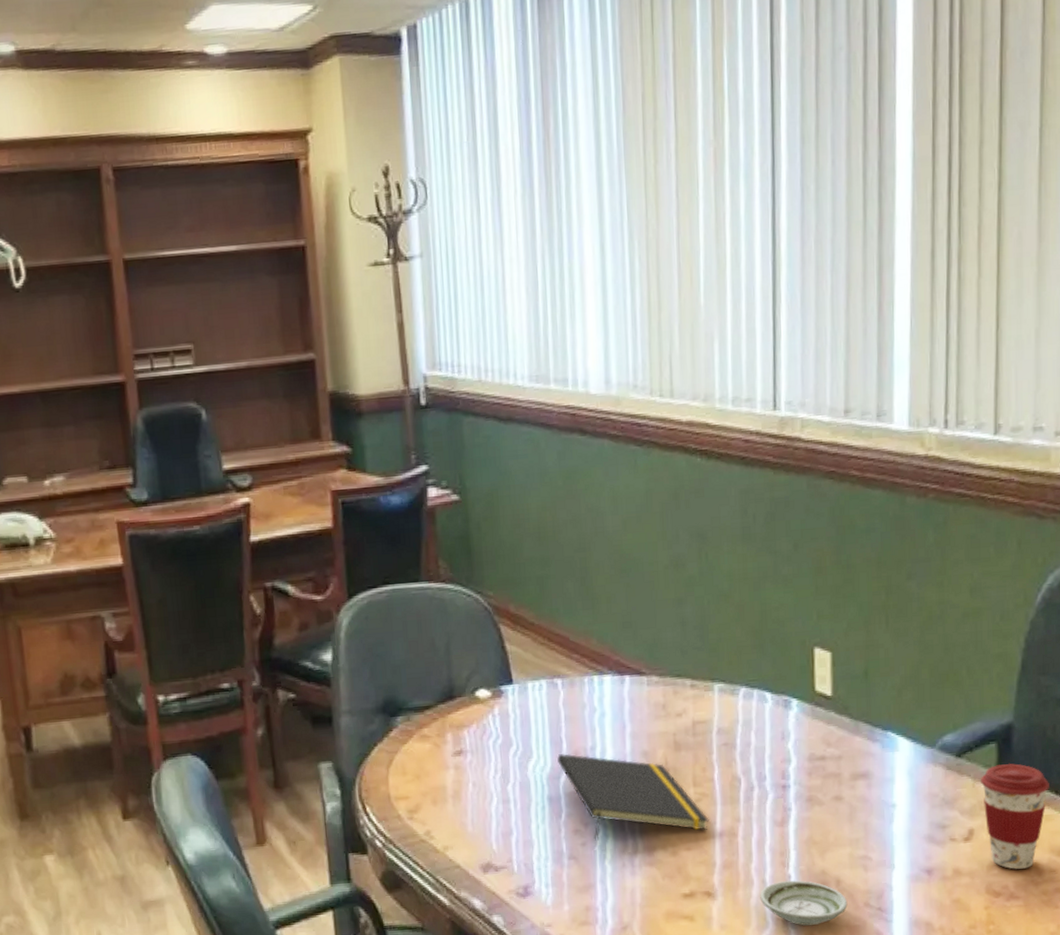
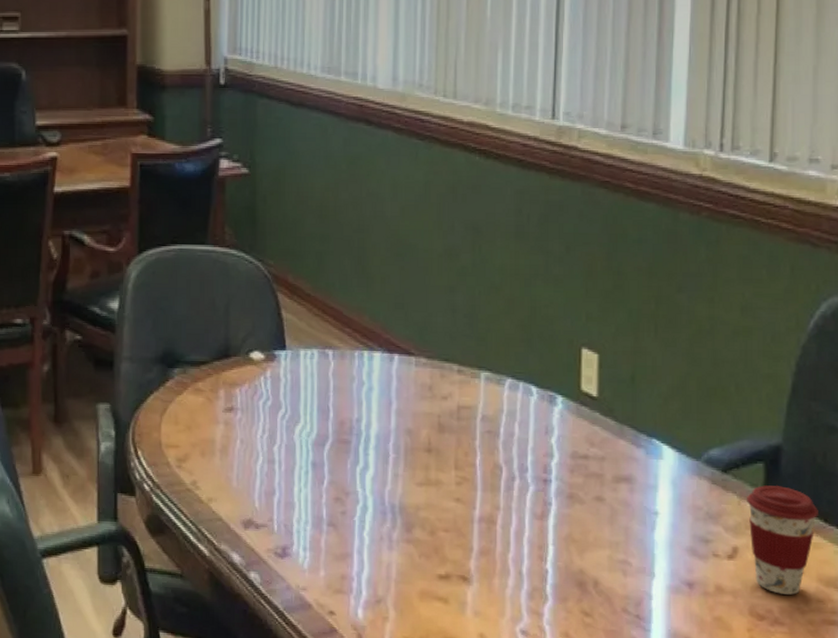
notepad: present [557,753,709,841] -> none [324,422,469,514]
saucer: present [760,880,848,926] -> none [516,575,605,625]

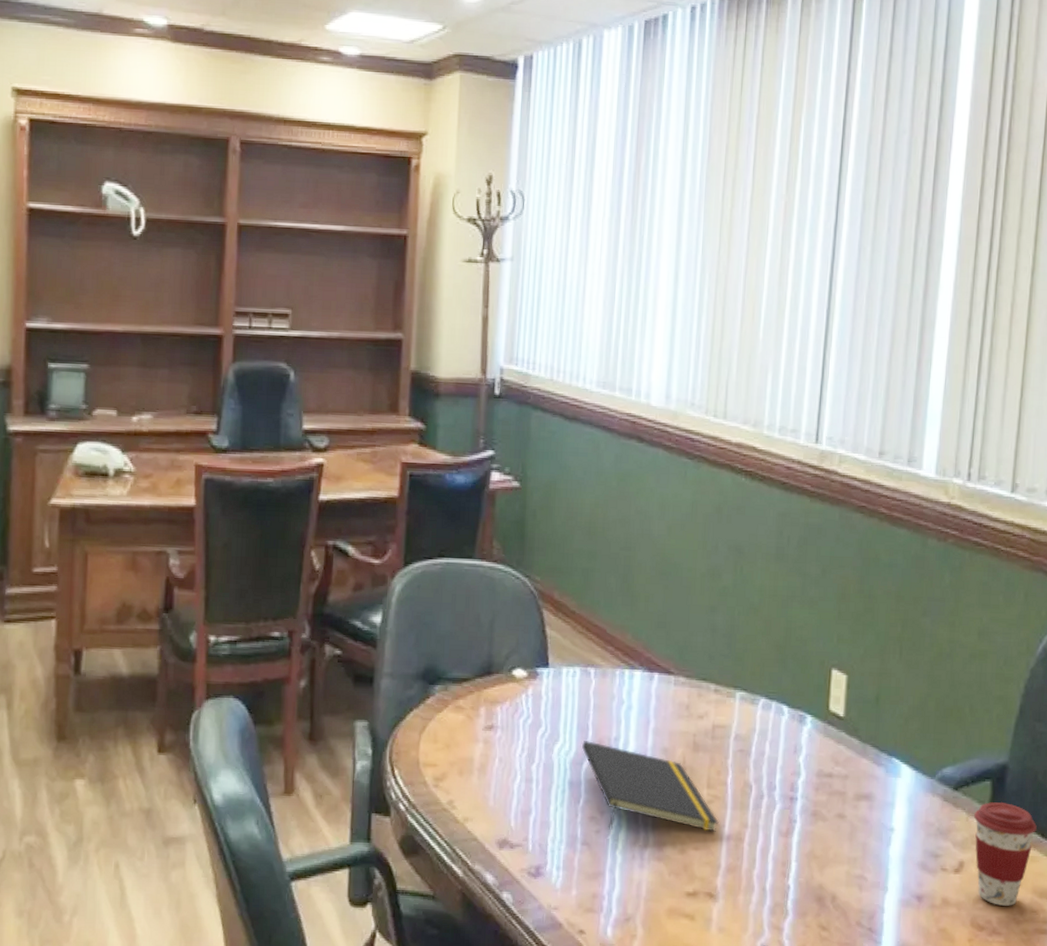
notepad: none [324,422,469,514] -> present [582,741,719,832]

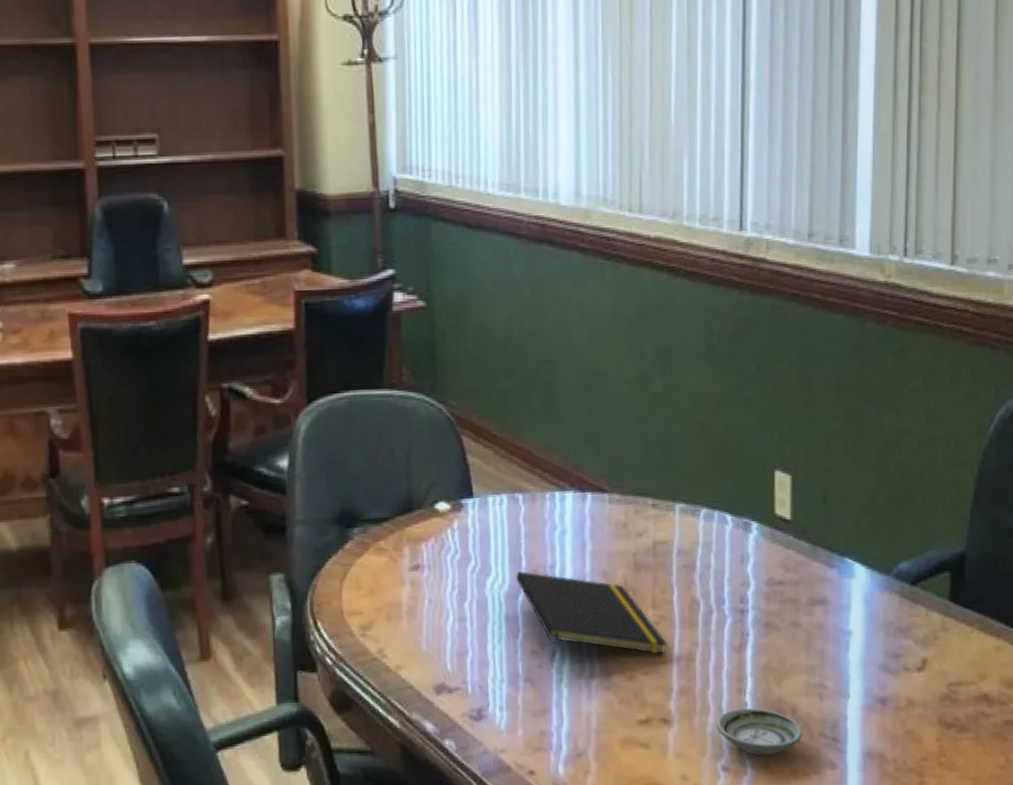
saucer: none [759,891,841,939] -> present [716,708,803,756]
coffee cup: present [974,802,1037,906] -> none [934,593,1000,701]

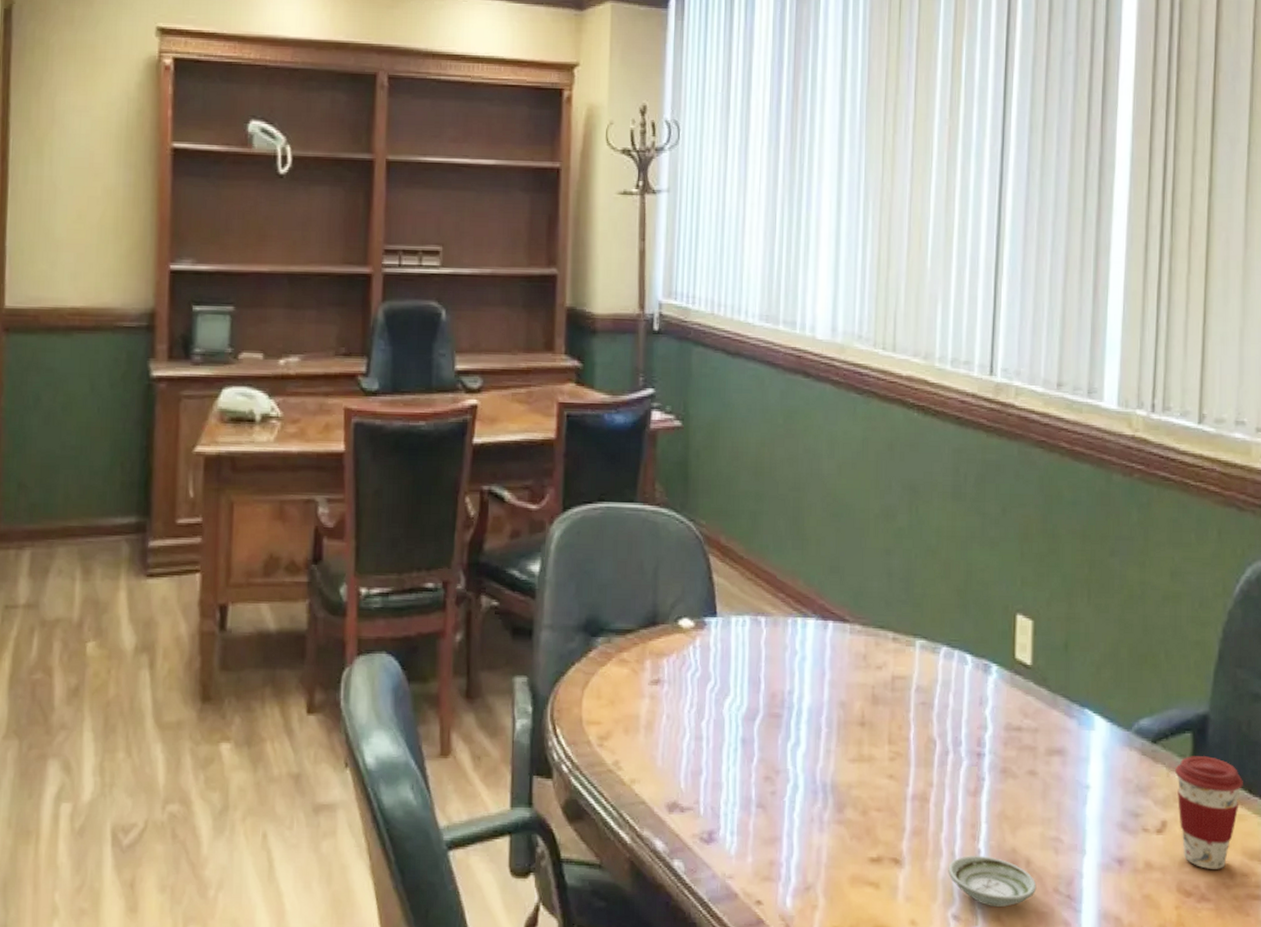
notepad: present [516,571,667,663] -> none [754,695,902,792]
coffee cup: none [934,593,1000,701] -> present [1175,756,1243,869]

